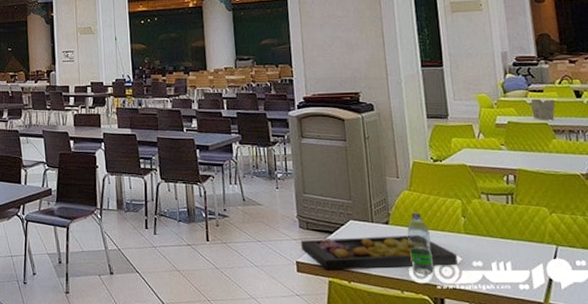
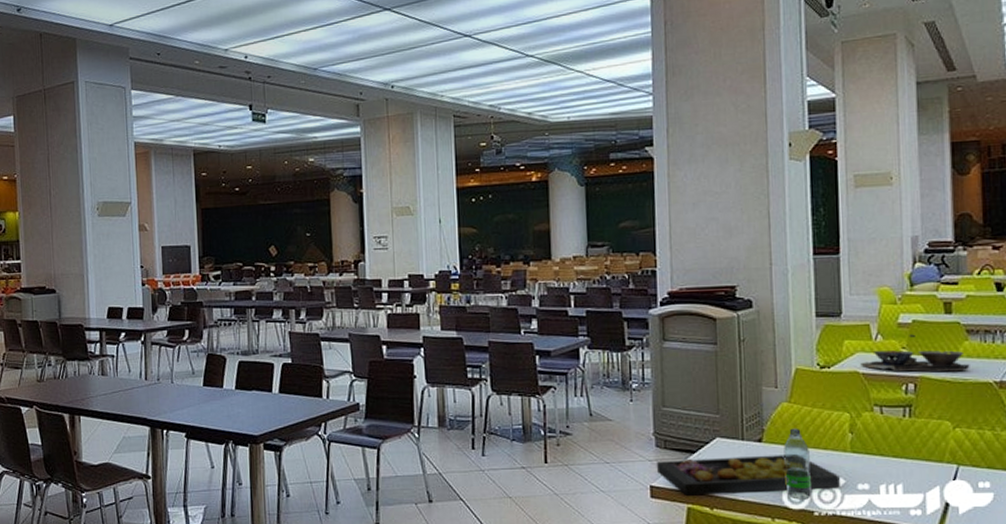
food tray: none [467,133,560,167] -> present [860,334,970,373]
takeout container: present [530,98,556,121] -> none [942,292,972,319]

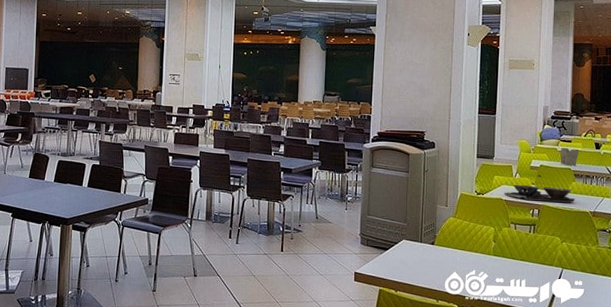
food tray: present [656,455,840,496] -> none [360,253,484,281]
bottle: present [783,428,813,500] -> none [447,236,466,288]
takeout container: none [942,292,972,319] -> present [560,147,580,167]

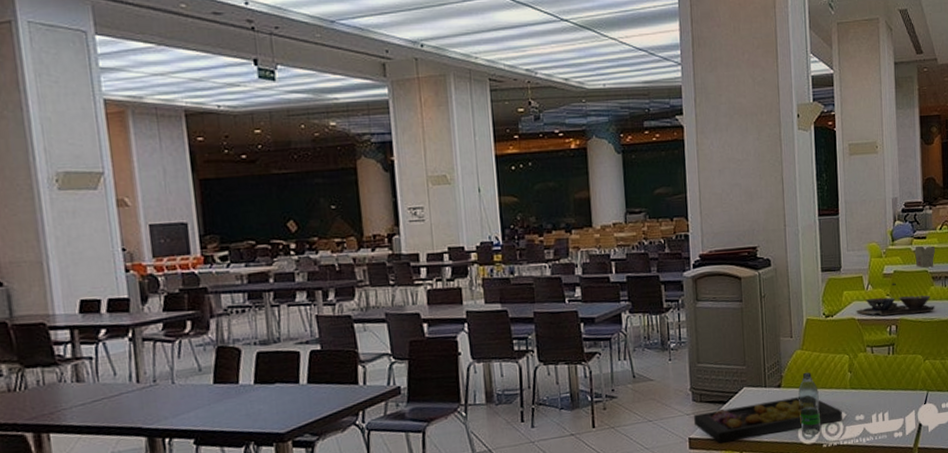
food tray: none [360,253,484,281] -> present [693,397,842,444]
bottle: none [447,236,466,288] -> present [798,372,821,436]

